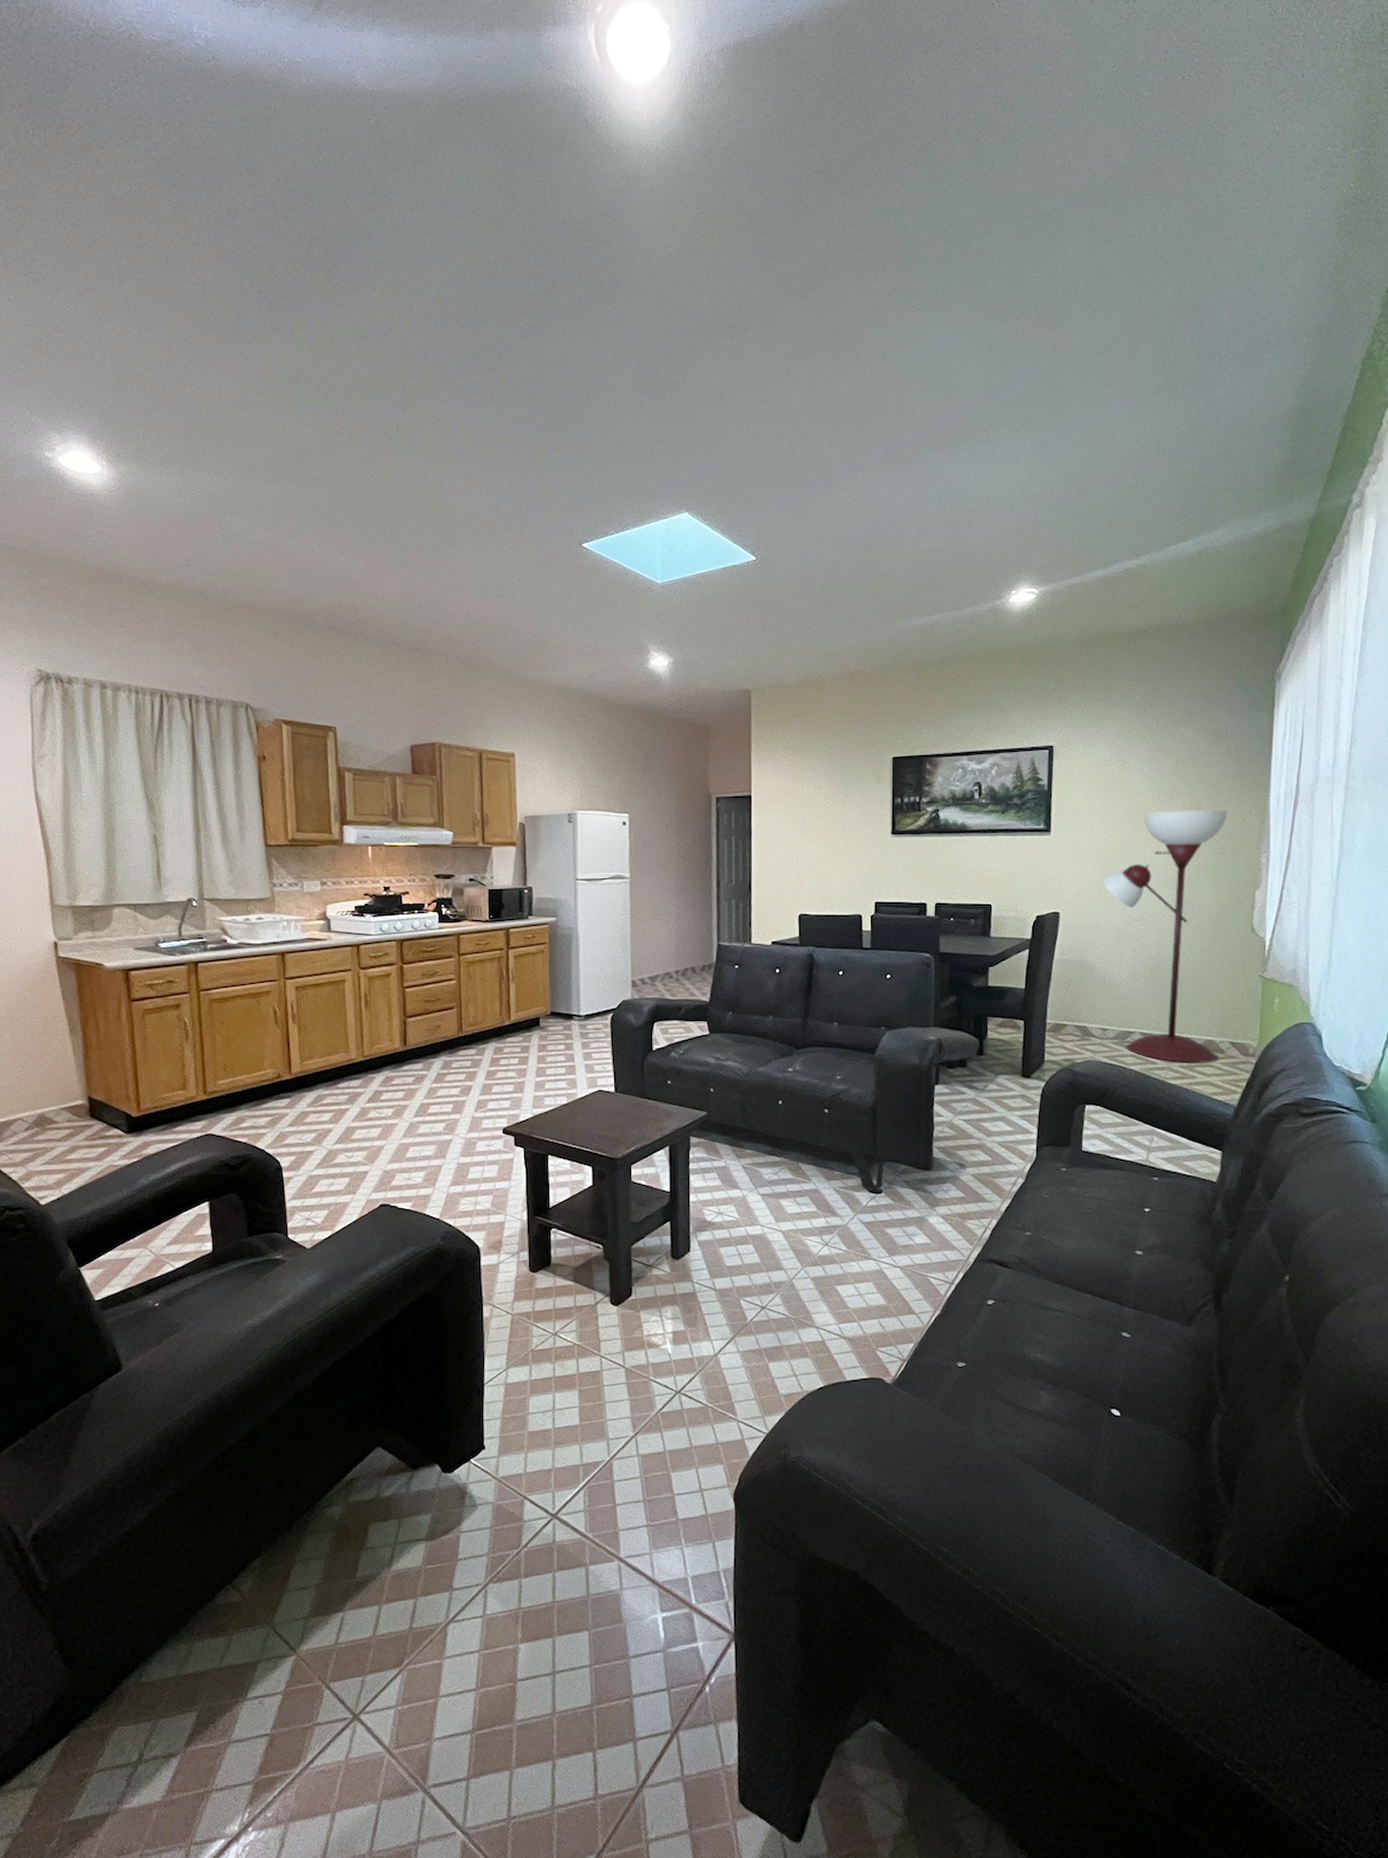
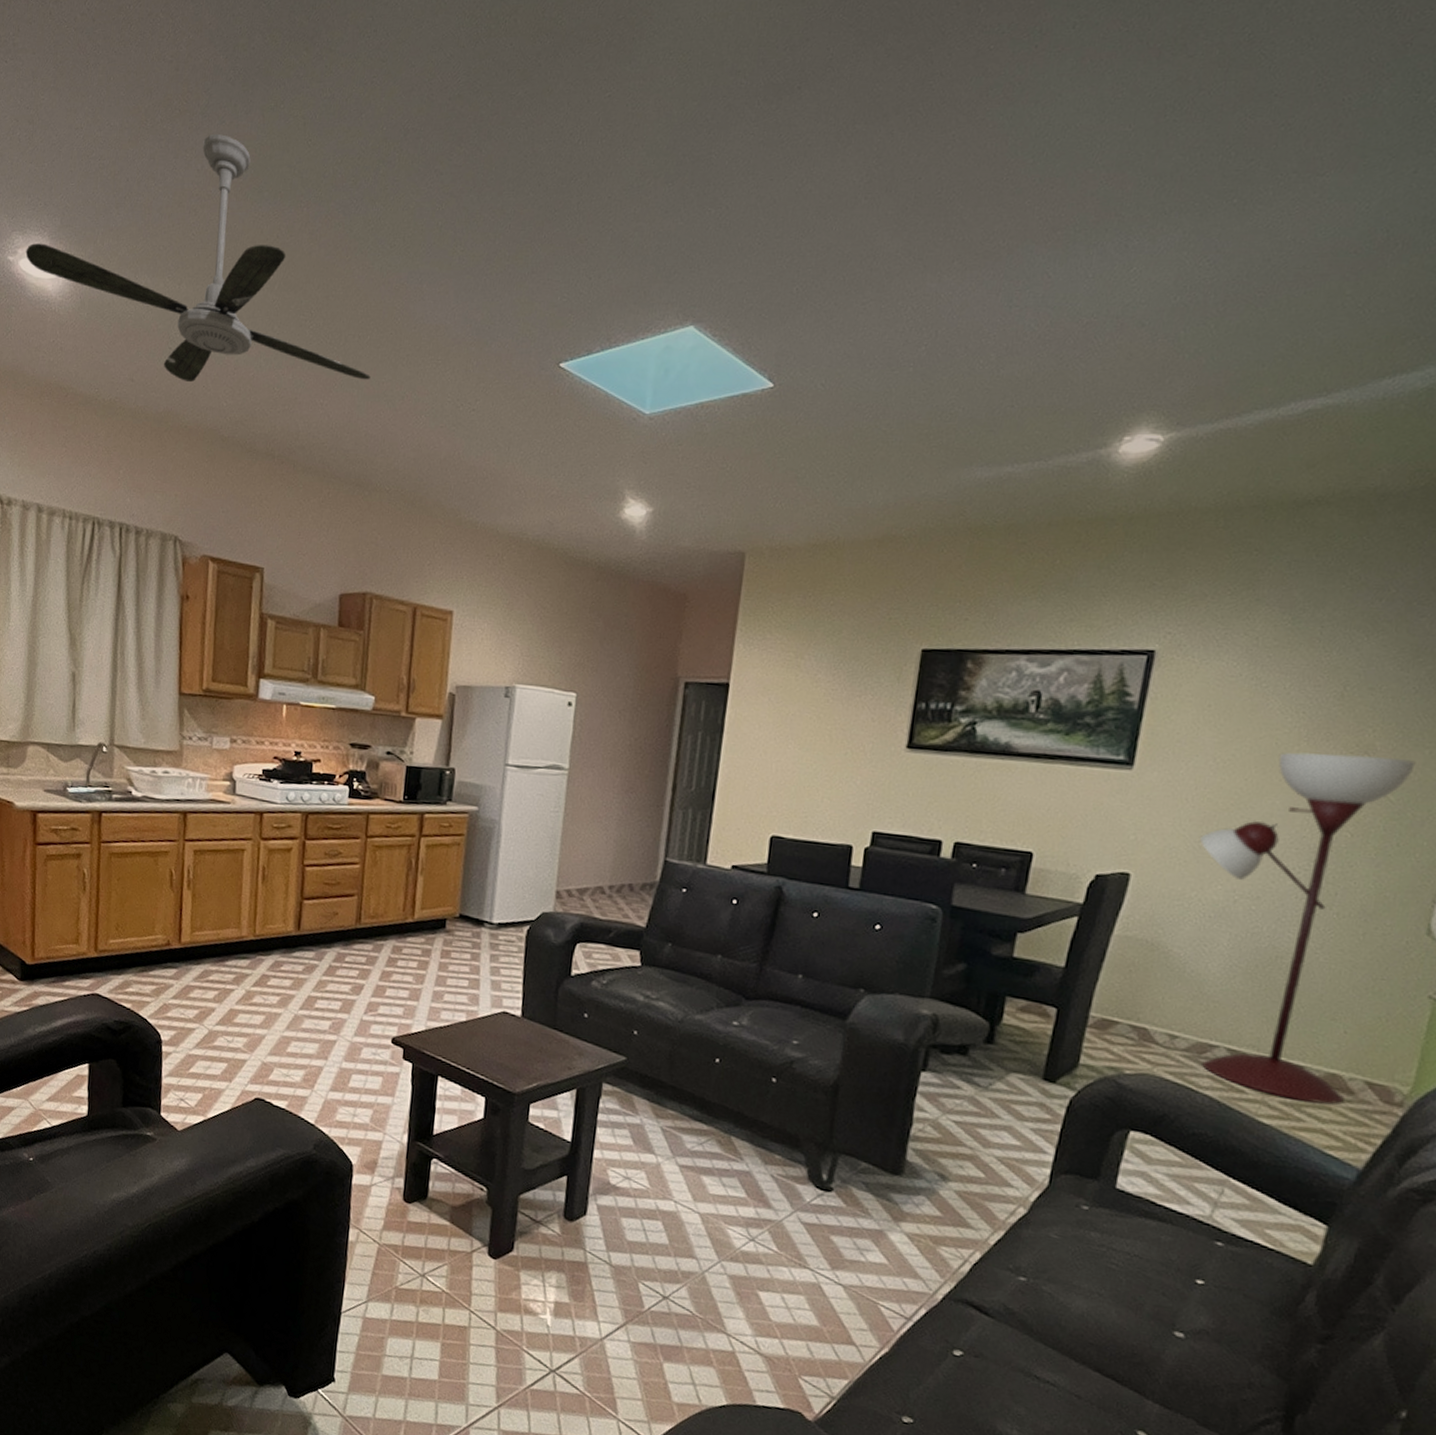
ceiling fan: none [64,348,418,566] -> present [25,134,371,383]

